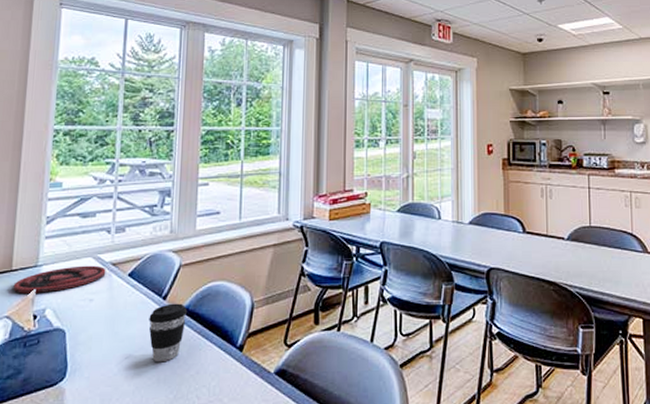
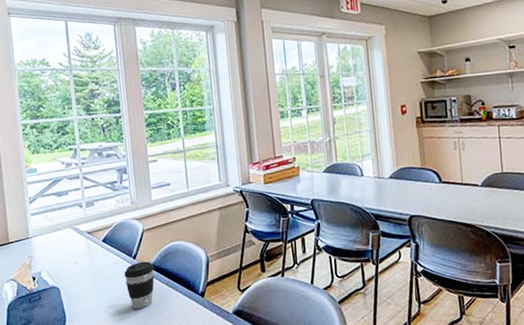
plate: present [13,265,106,293] -> none [12,234,84,261]

